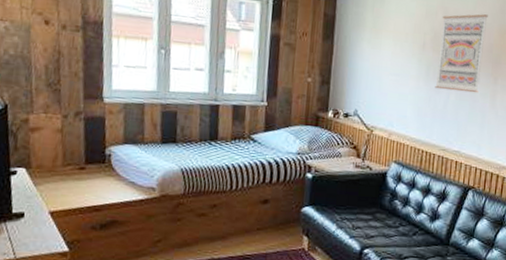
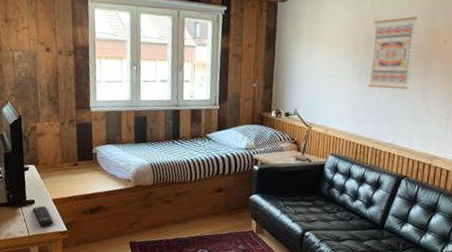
remote control: none [21,220,51,247] -> present [33,206,54,227]

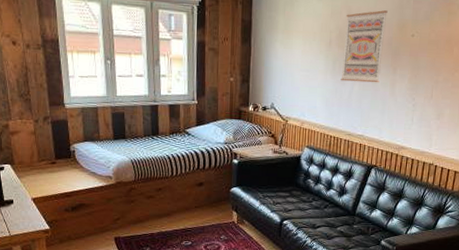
remote control: present [33,206,54,227] -> none [12,205,35,226]

